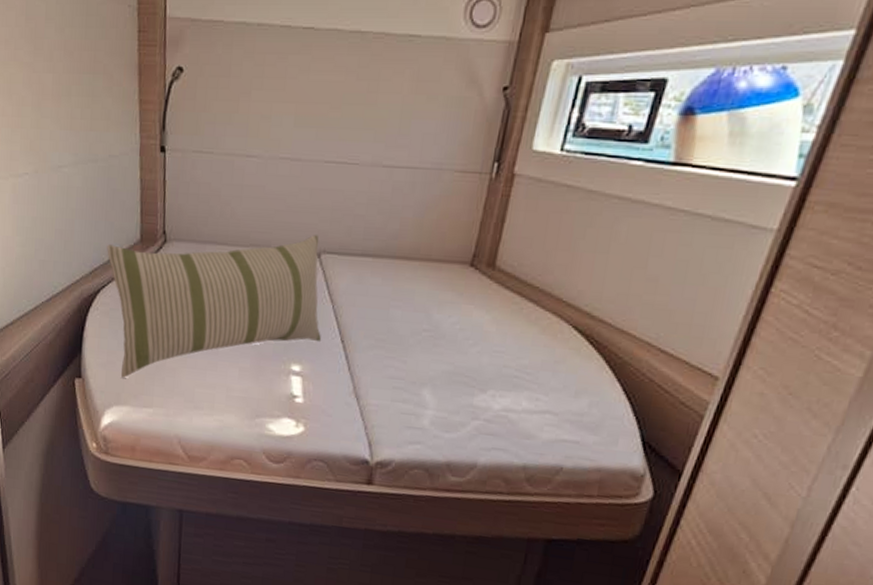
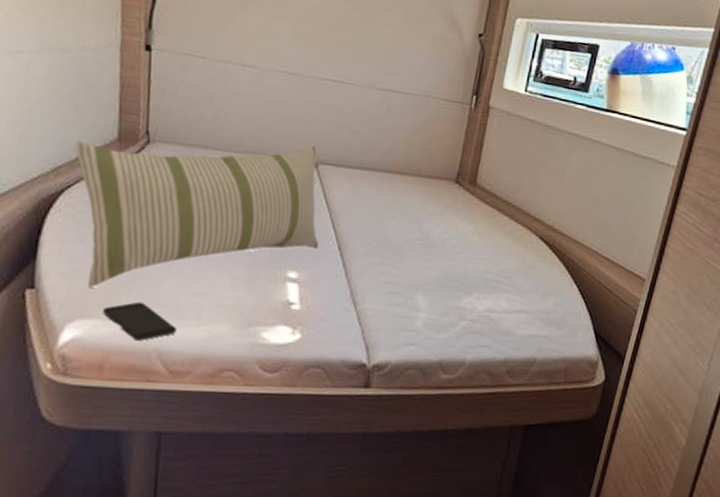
mobile phone: none [133,391,193,427] -> present [103,301,177,341]

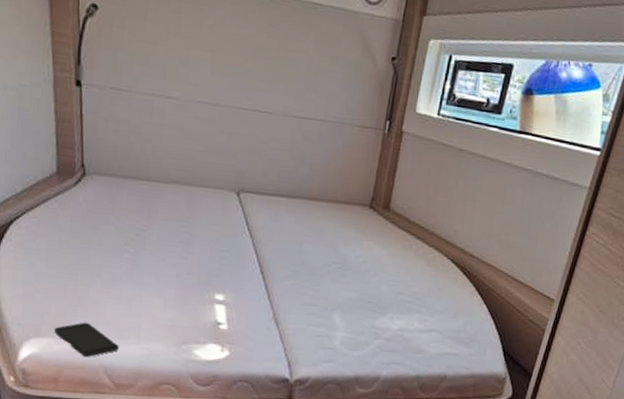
pillow: present [75,141,319,288] -> none [20,175,243,310]

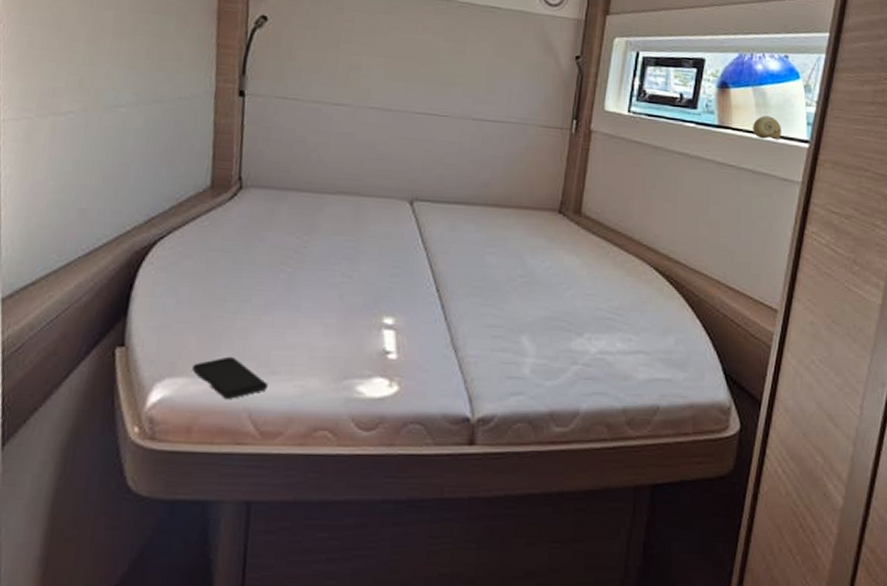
seashell: none [550,123,577,147] -> present [753,115,781,140]

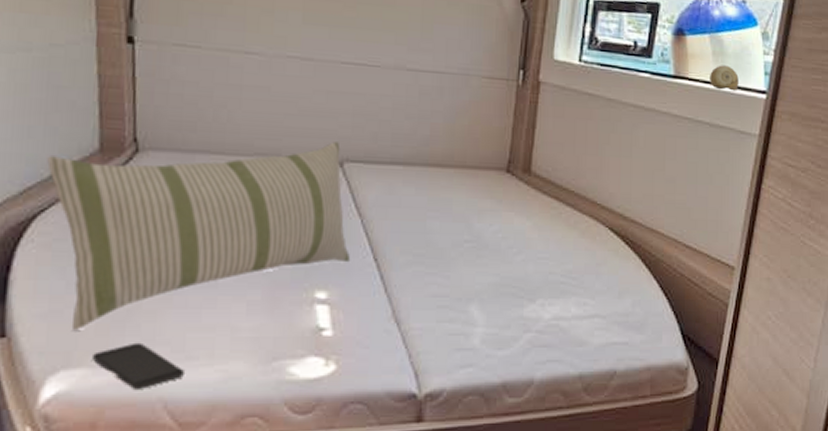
pillow: none [168,183,416,343] -> present [47,142,351,330]

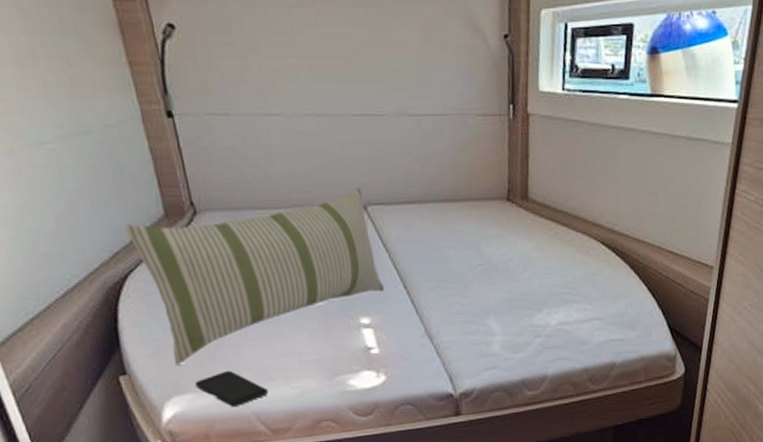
seashell: present [710,65,739,91] -> none [684,79,711,104]

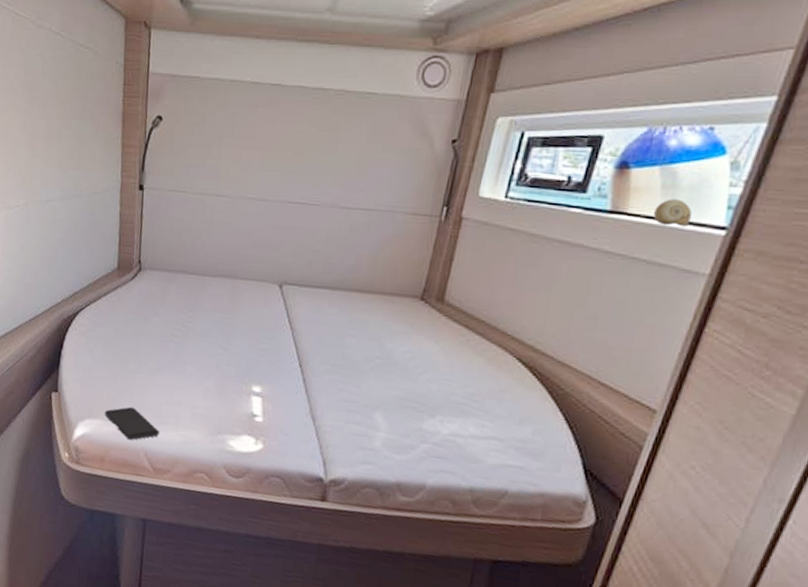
pillow: present [125,188,385,365] -> none [86,267,282,393]
seashell: none [684,79,711,104] -> present [653,199,692,227]

